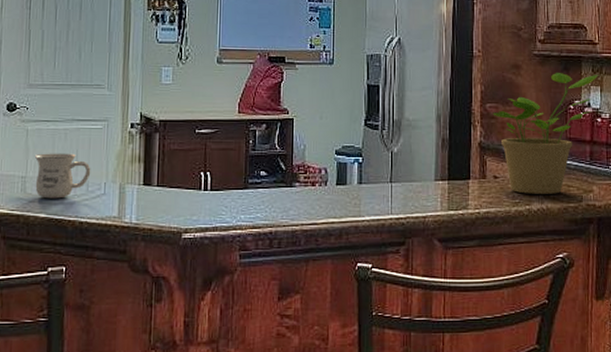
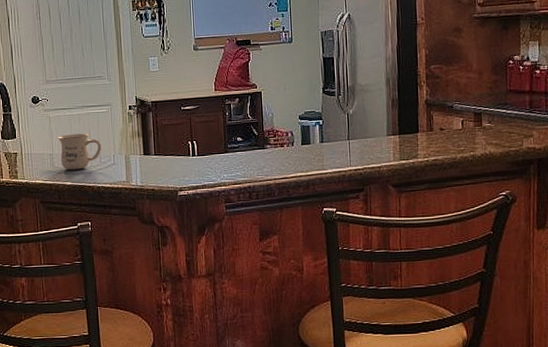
potted plant: present [492,72,599,194] -> none [437,30,537,142]

